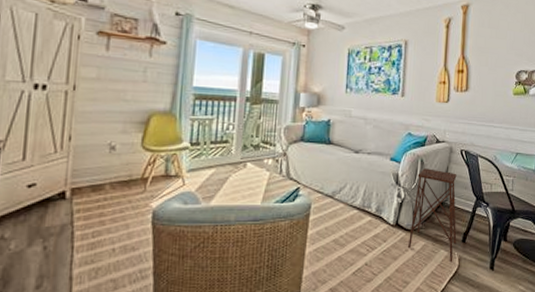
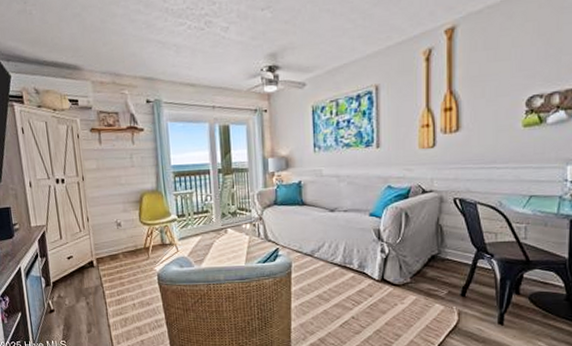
side table: present [408,168,457,263] -> none [397,221,454,317]

